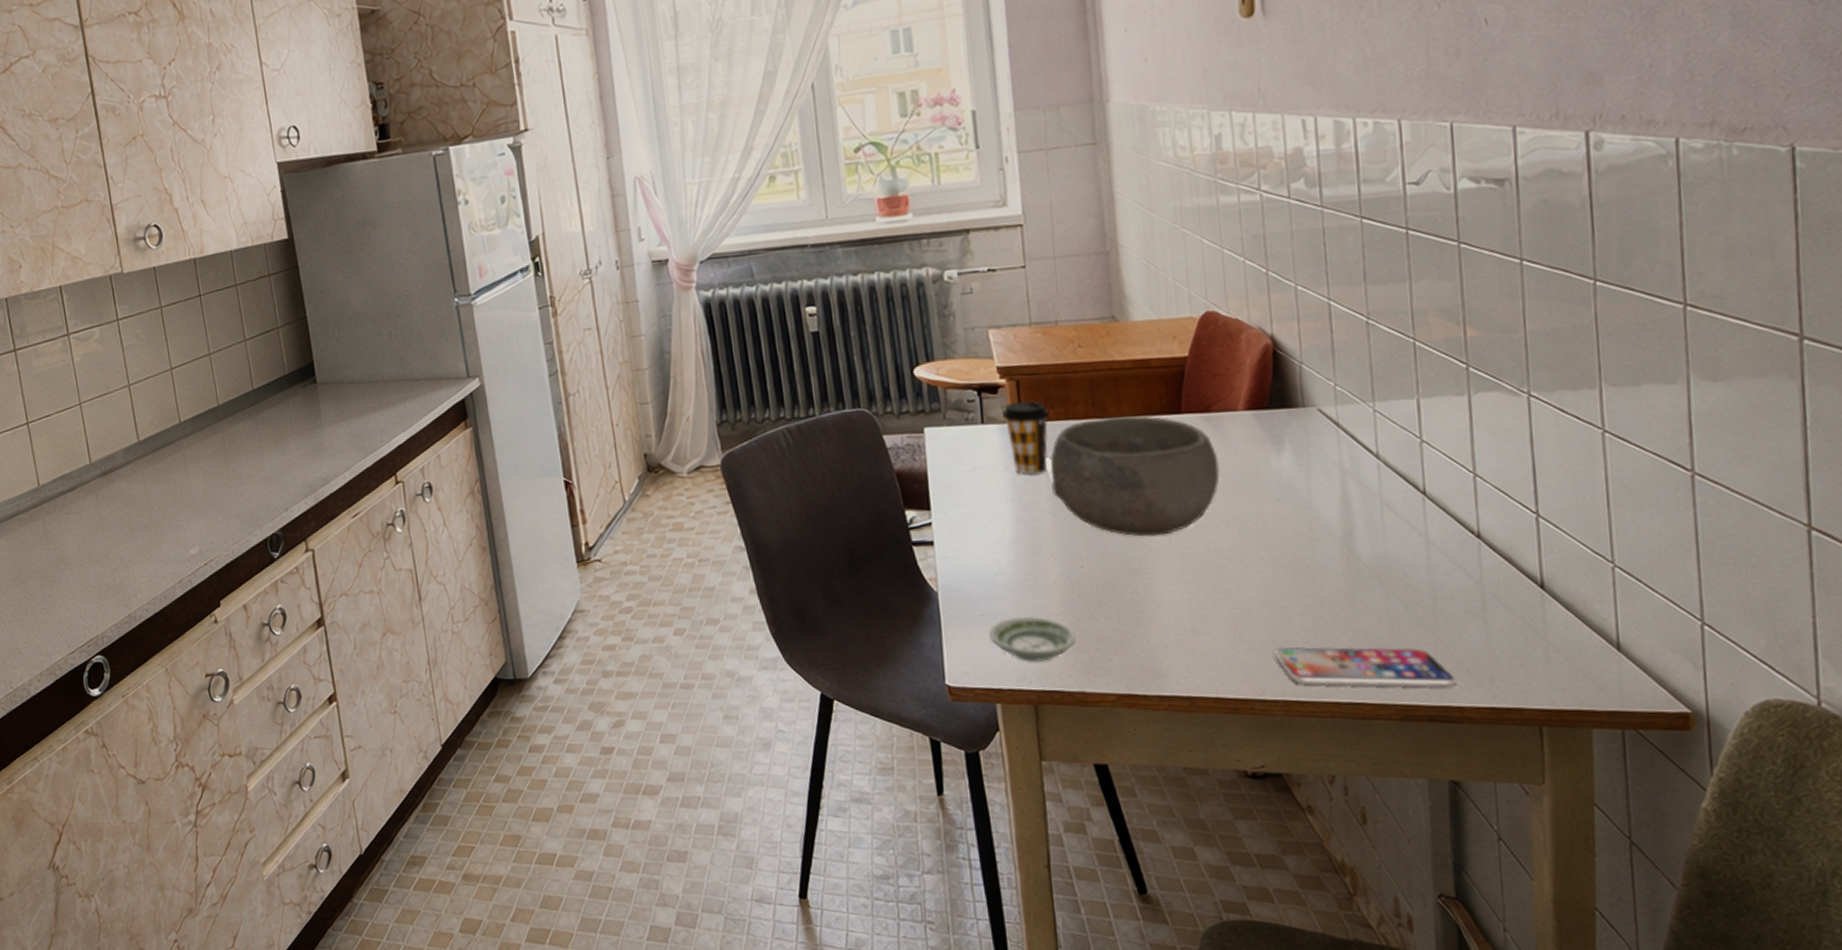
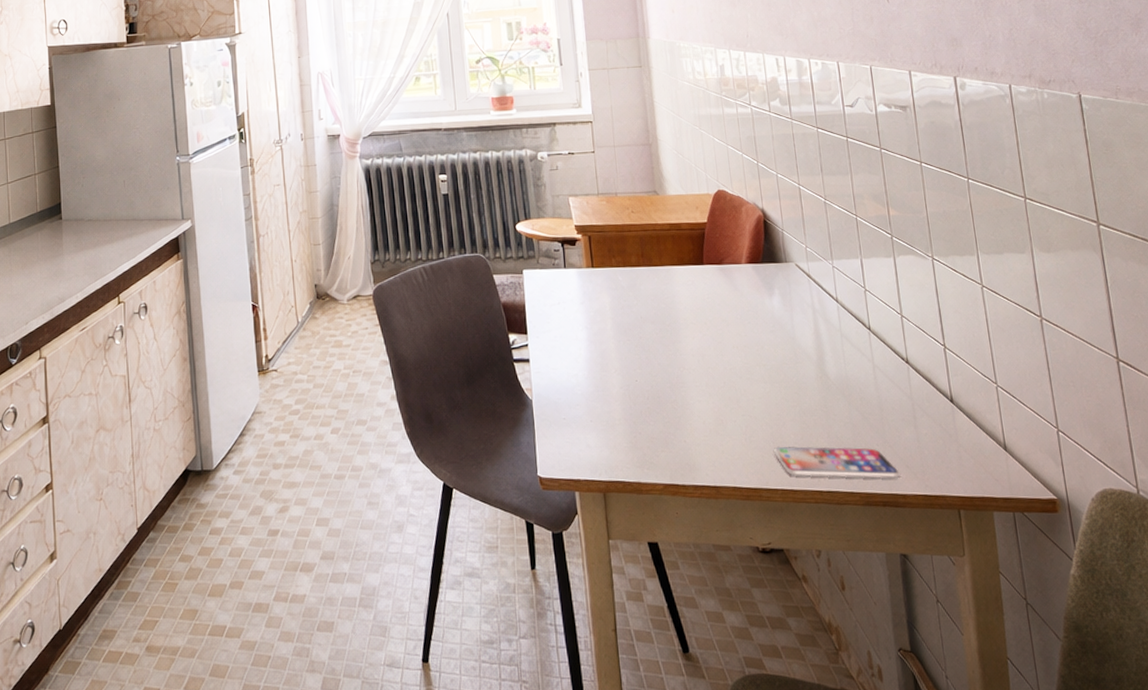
saucer: present [989,617,1077,662] -> none [570,421,634,458]
coffee cup: present [1002,401,1050,475] -> none [579,252,613,309]
bowl: present [1050,415,1220,537] -> none [613,265,731,358]

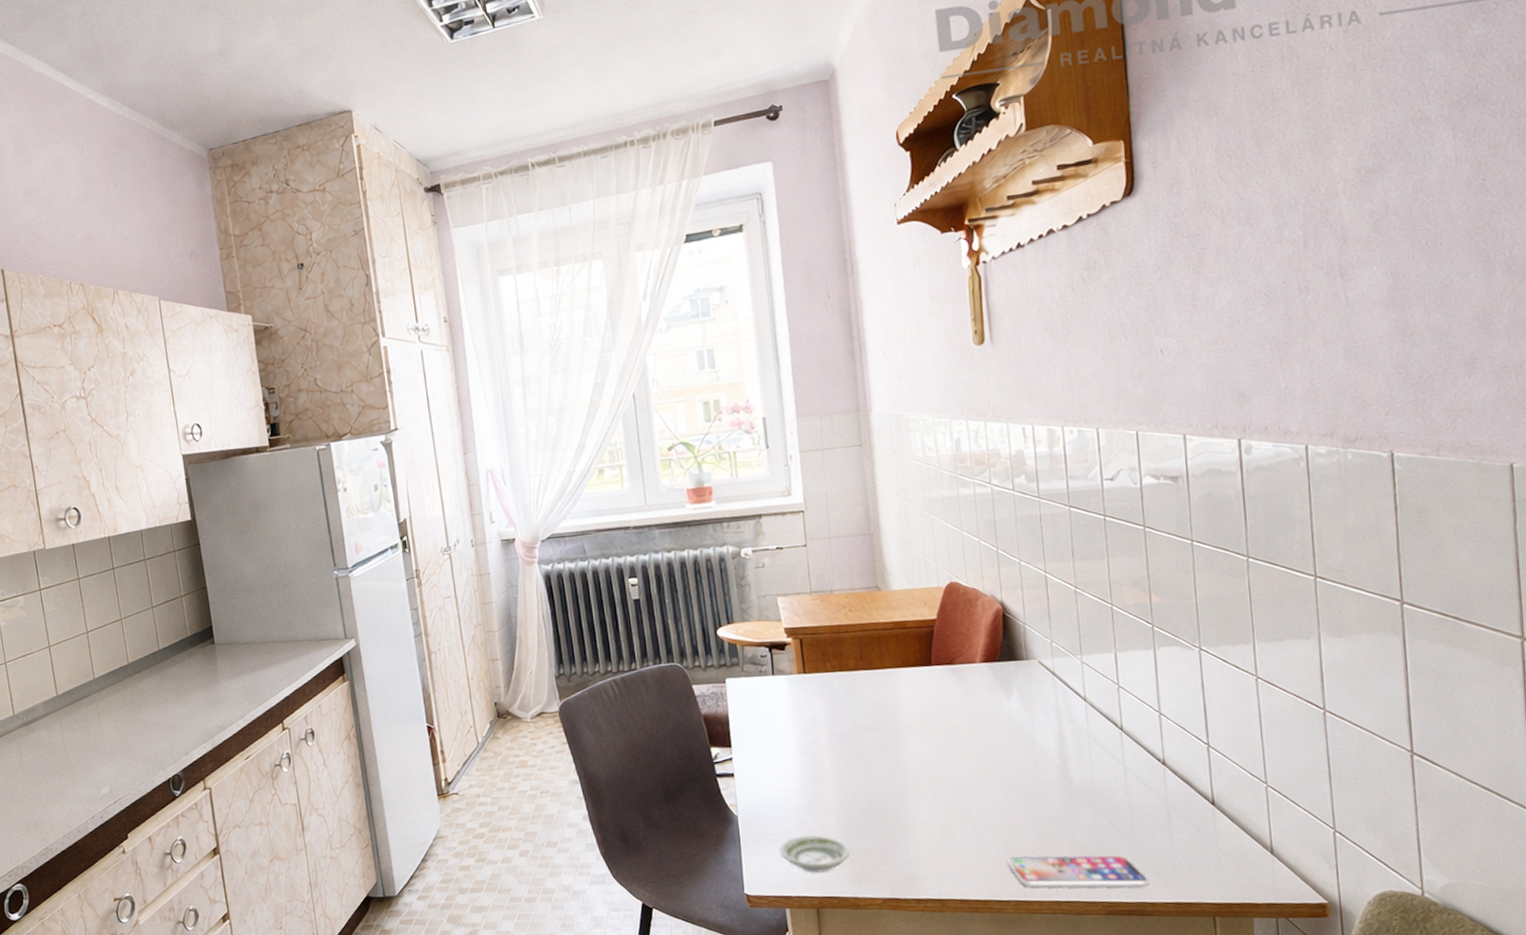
saucer: none [570,421,634,458] -> present [780,835,850,873]

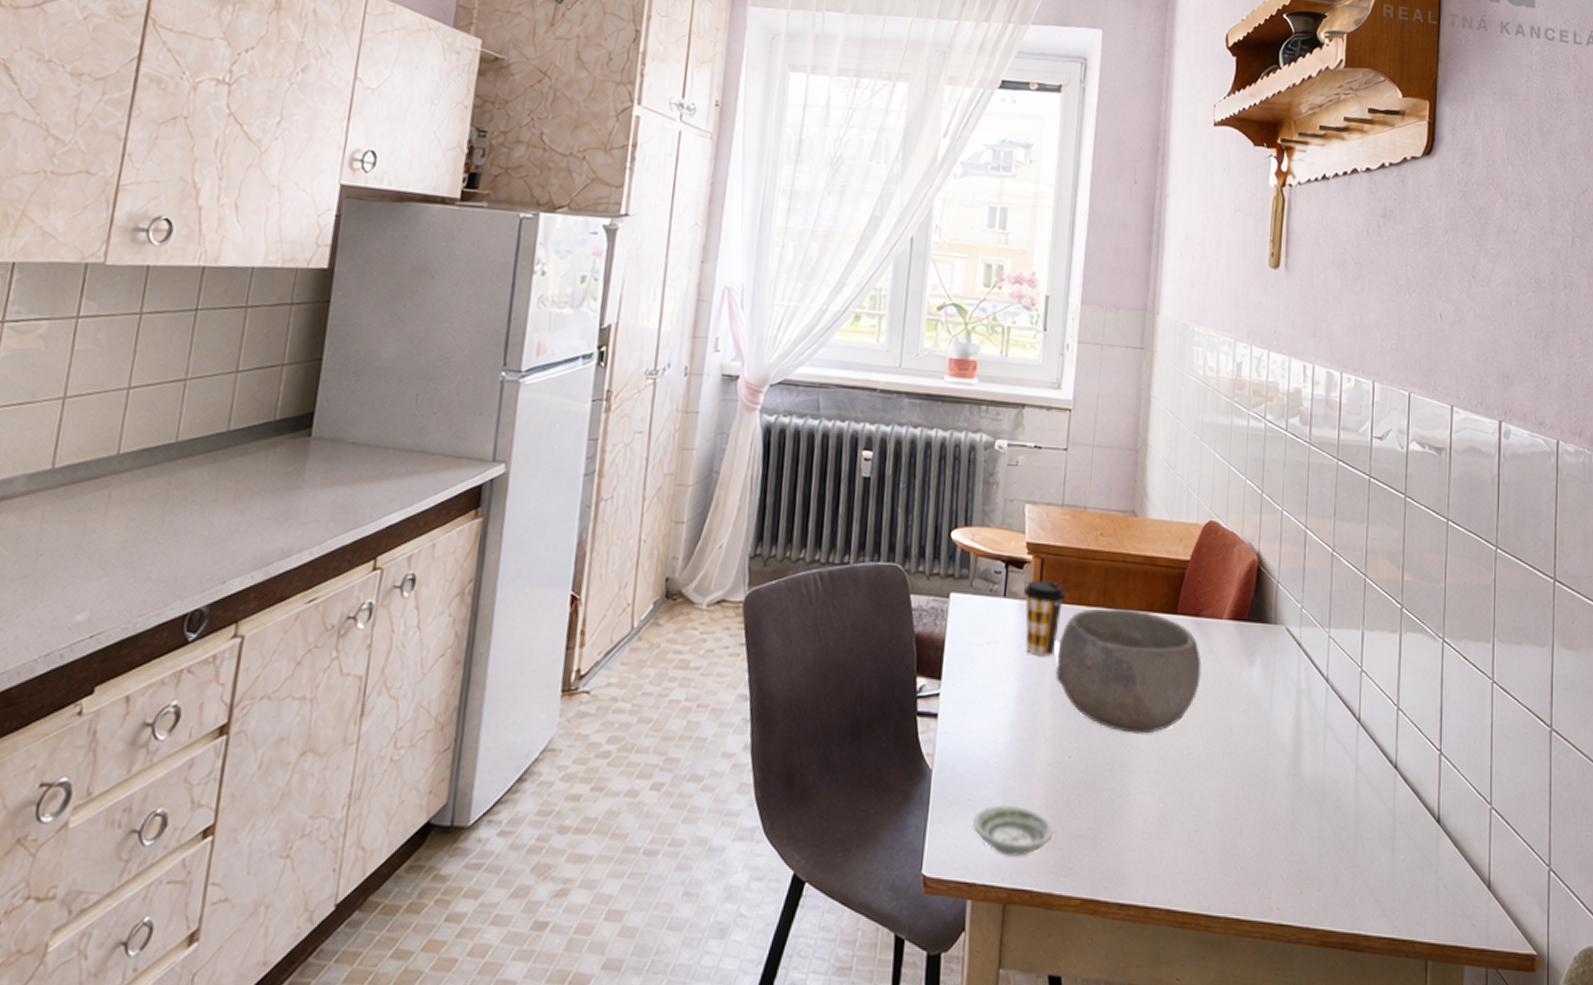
coffee cup: none [789,656,827,718] -> present [1024,580,1066,657]
bowl: none [827,667,963,767] -> present [1055,607,1202,734]
smartphone: present [1006,855,1149,888] -> none [1222,860,1366,915]

